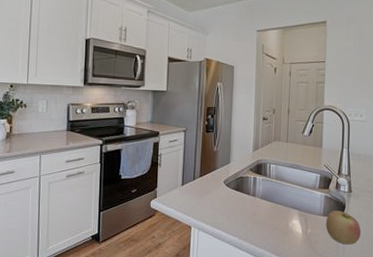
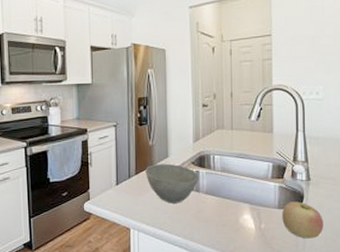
bowl: none [209,168,256,206] -> present [145,163,199,204]

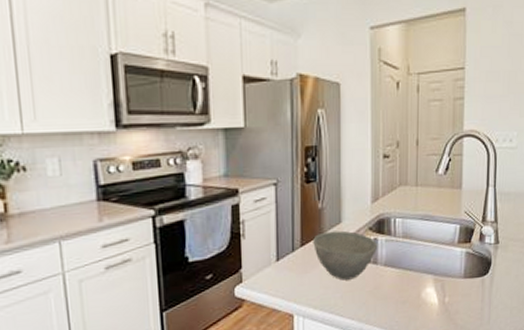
apple: present [282,201,323,239] -> none [468,268,510,311]

